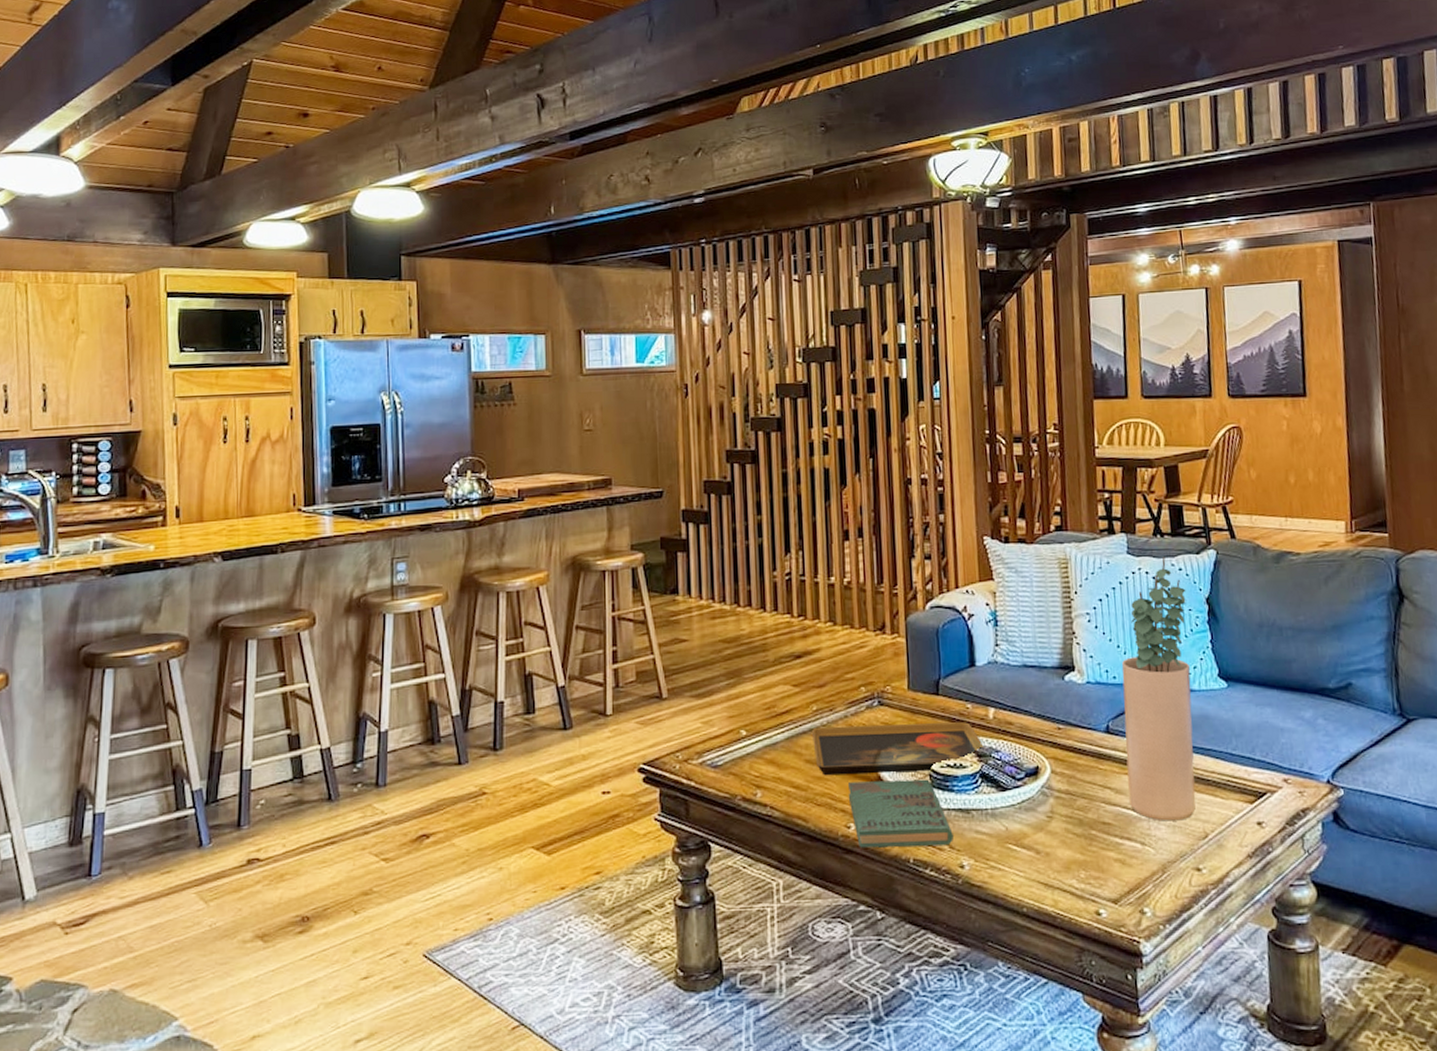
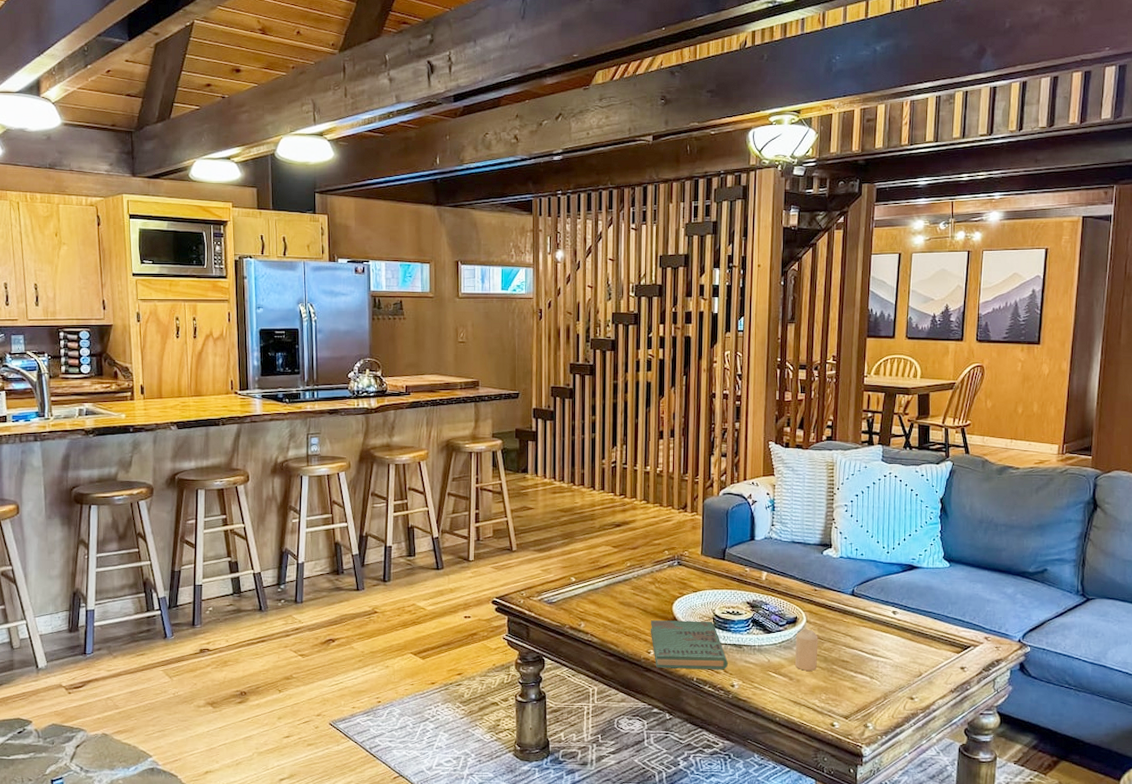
decorative tray: present [812,722,985,776] -> none [626,578,757,616]
candle: none [1039,781,1071,840] -> present [794,628,818,671]
vase: present [1122,557,1196,821] -> none [864,465,925,663]

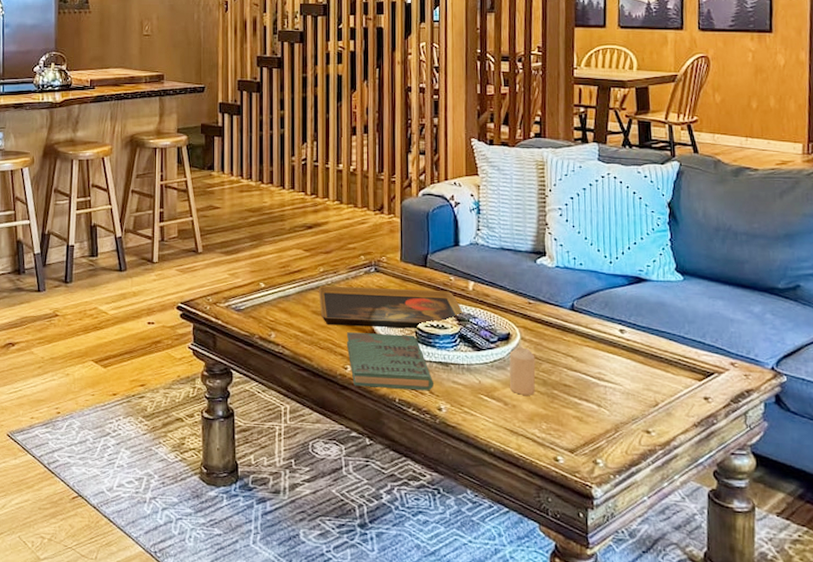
decorative tray: none [626,578,757,616] -> present [319,285,464,329]

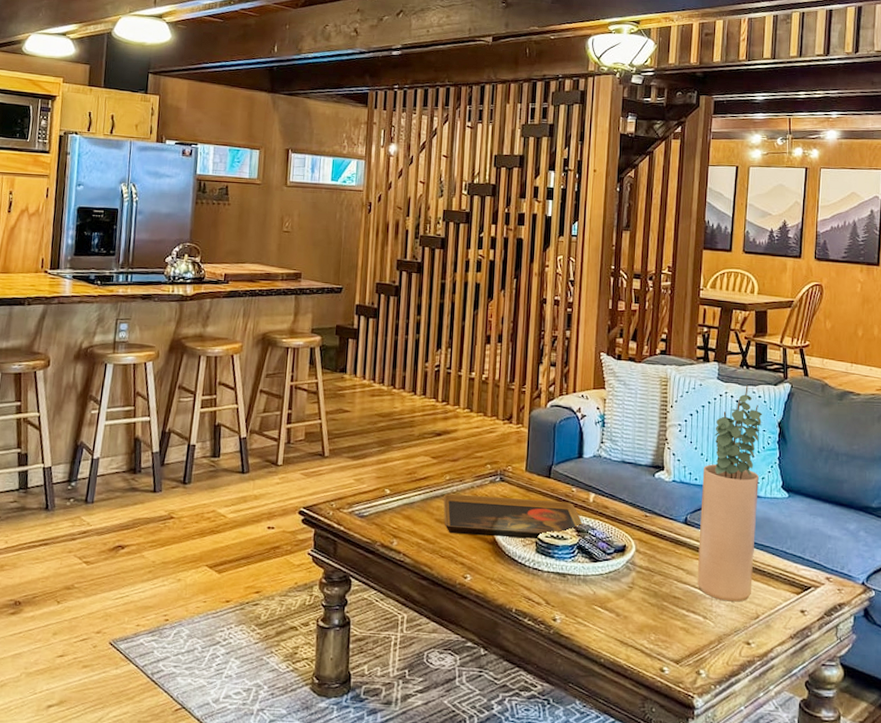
book: present [346,332,433,390] -> none [467,541,550,601]
candle: present [509,346,536,395] -> none [622,558,648,607]
vase: none [588,165,650,390] -> present [697,385,763,602]

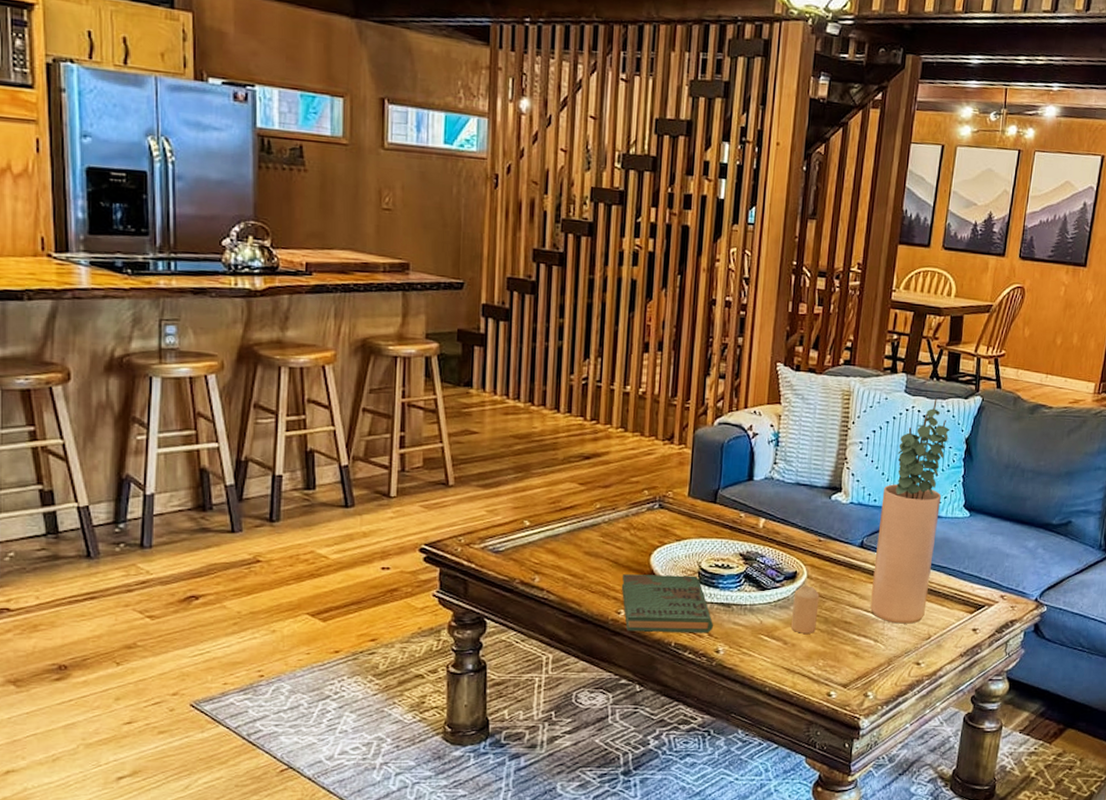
decorative tray: present [443,493,584,539] -> none [593,523,752,569]
book: none [467,541,550,601] -> present [621,574,713,632]
candle: none [622,558,648,607] -> present [790,584,820,634]

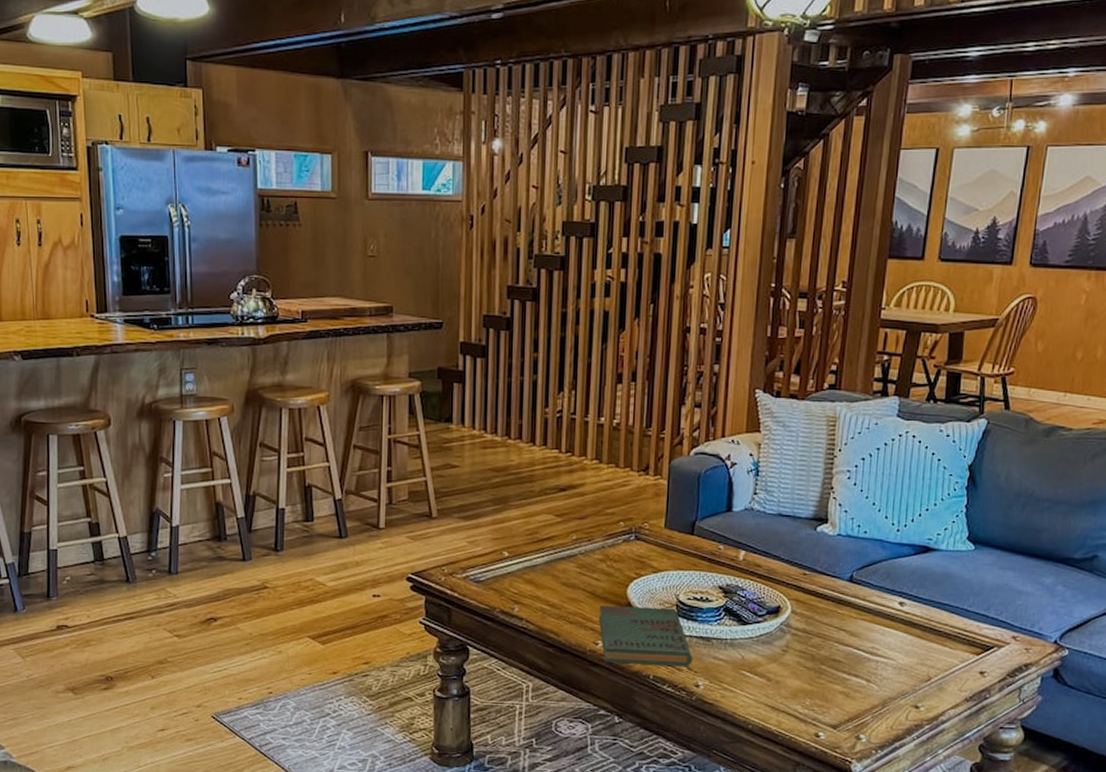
candle: present [790,584,820,634] -> none [774,619,805,671]
vase: present [869,399,950,624] -> none [861,423,950,664]

